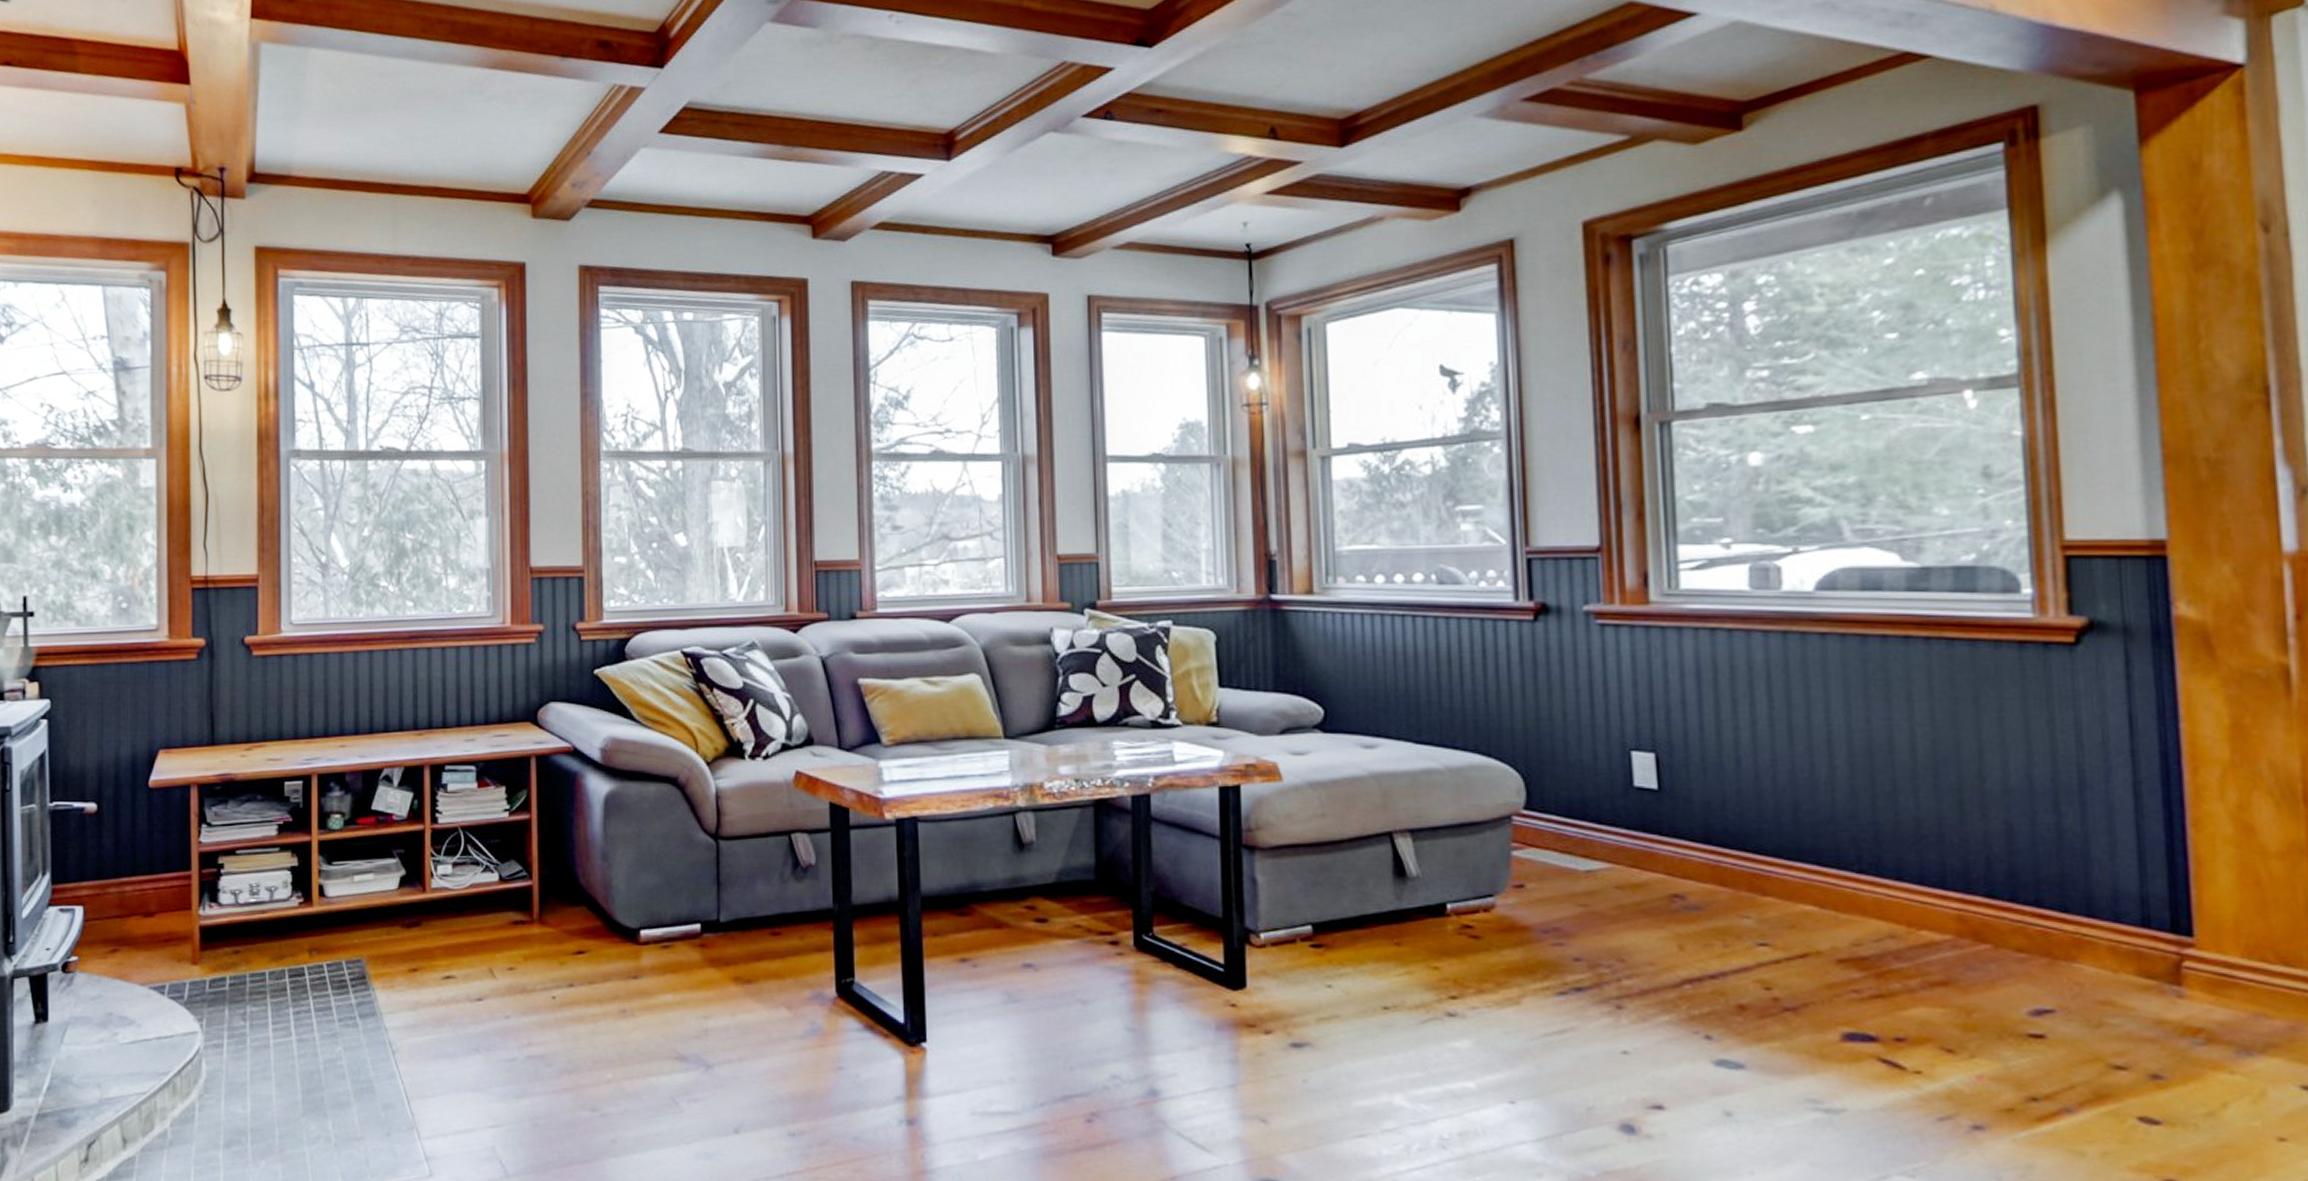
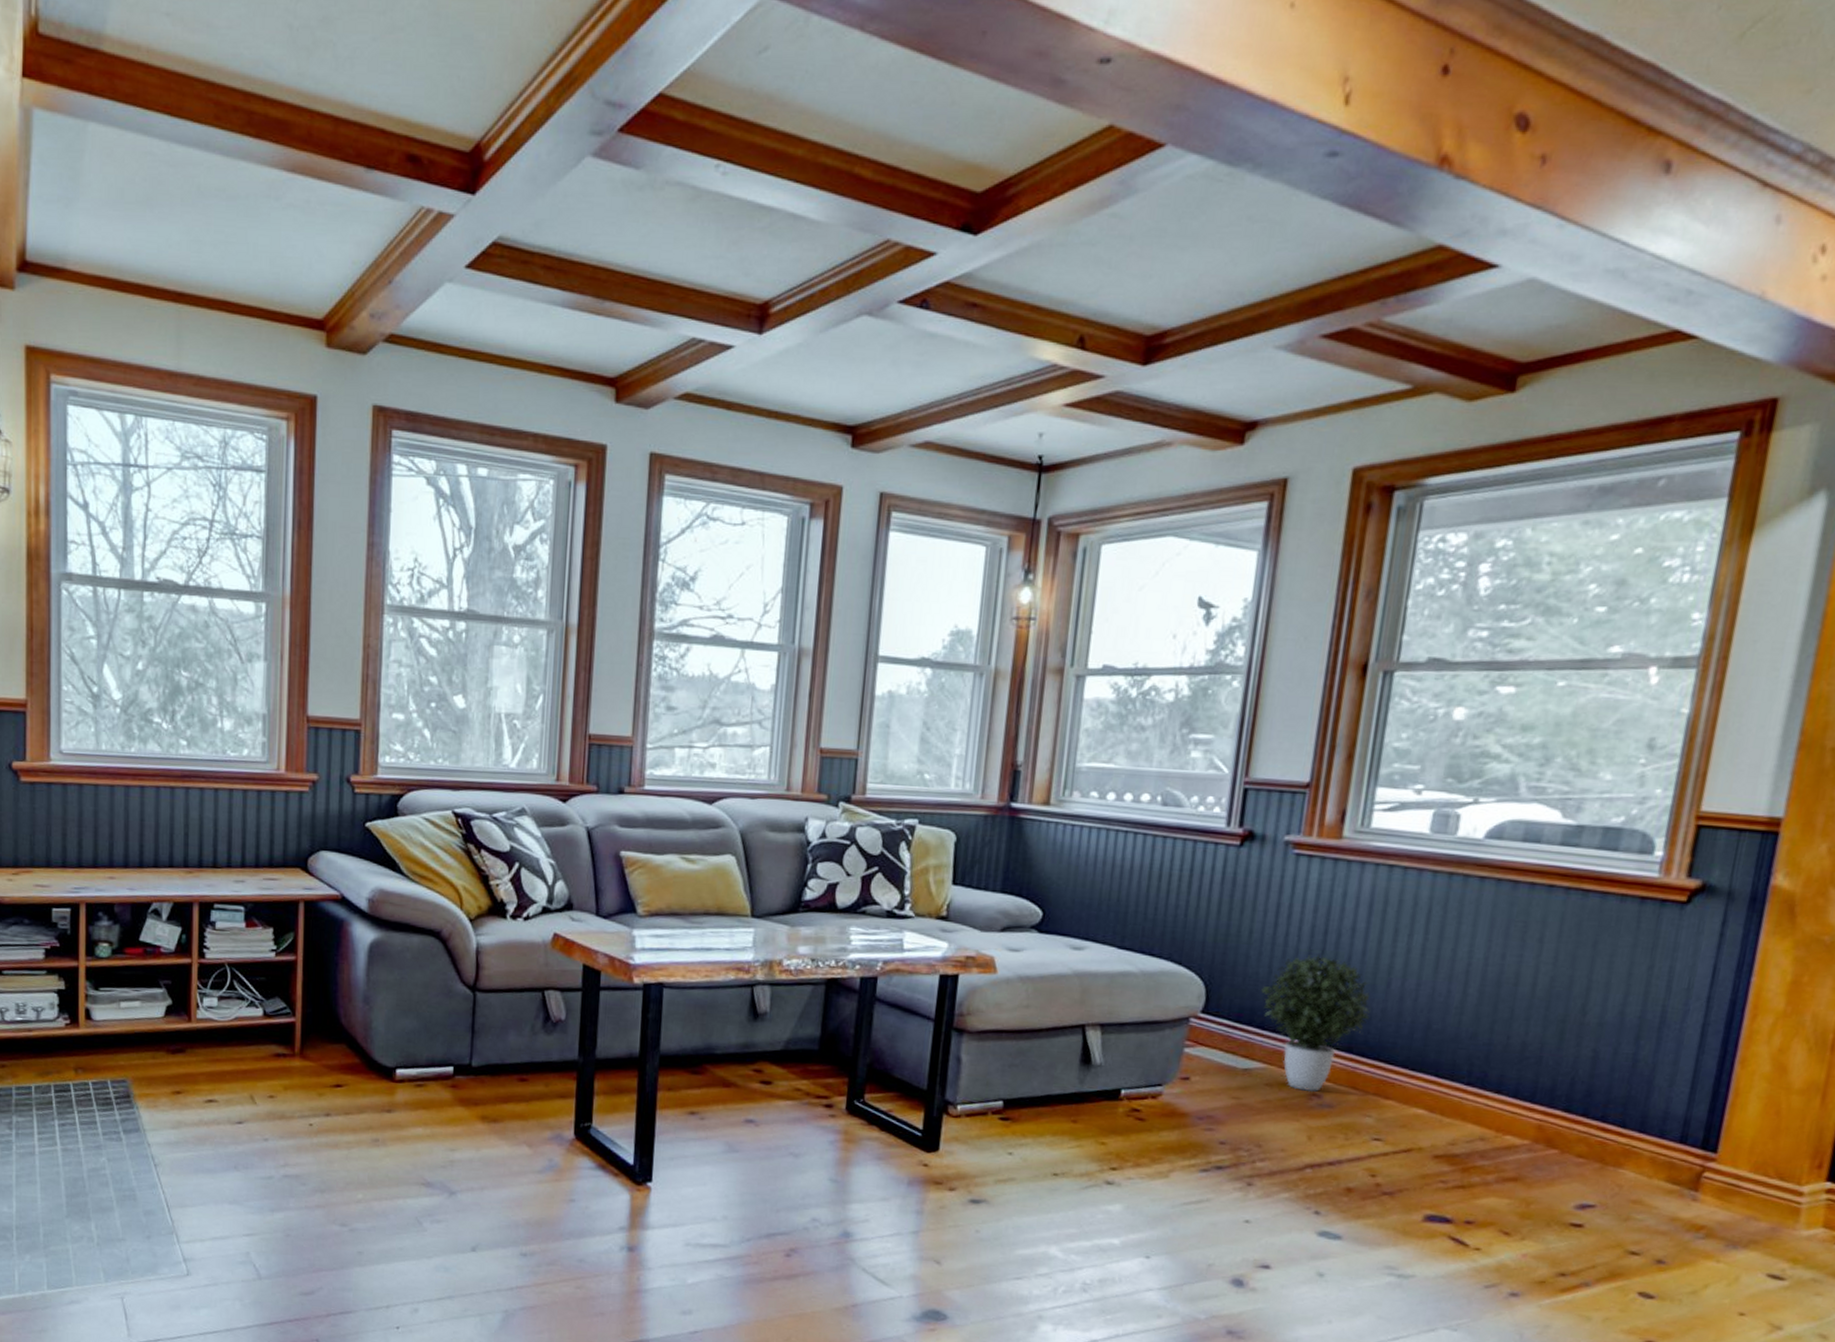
potted plant: none [1589,733,1724,893] -> present [1261,954,1371,1093]

